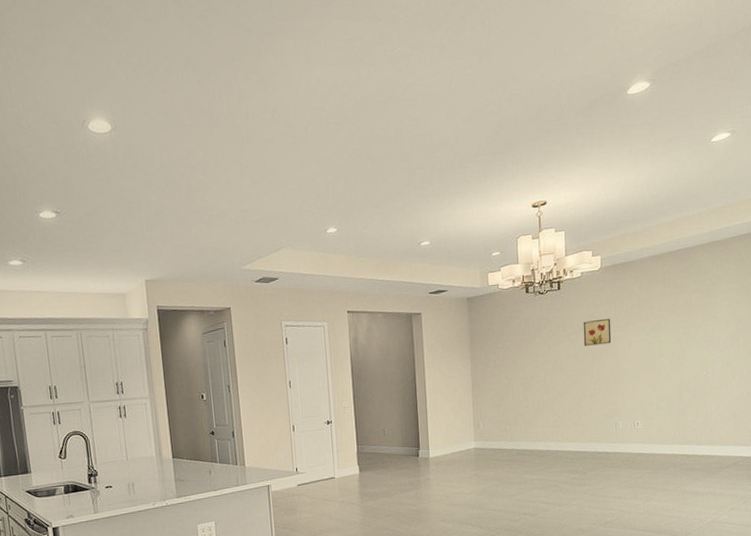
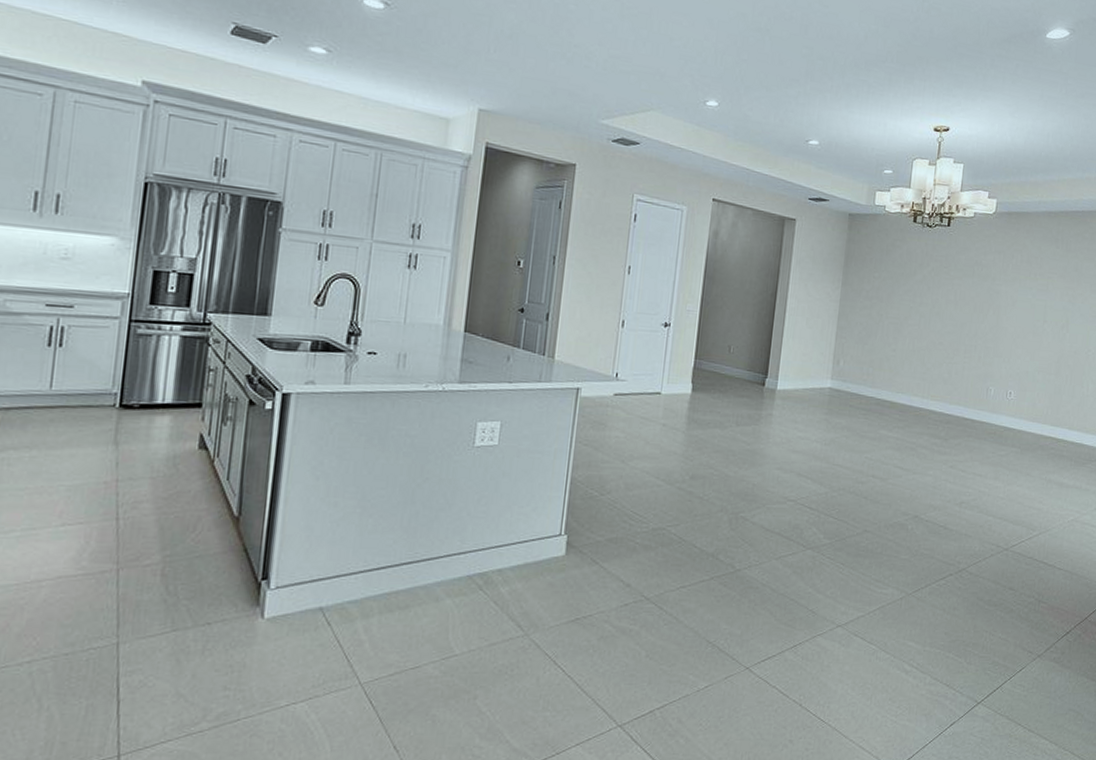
wall art: present [583,318,612,346] -> none [966,267,998,298]

